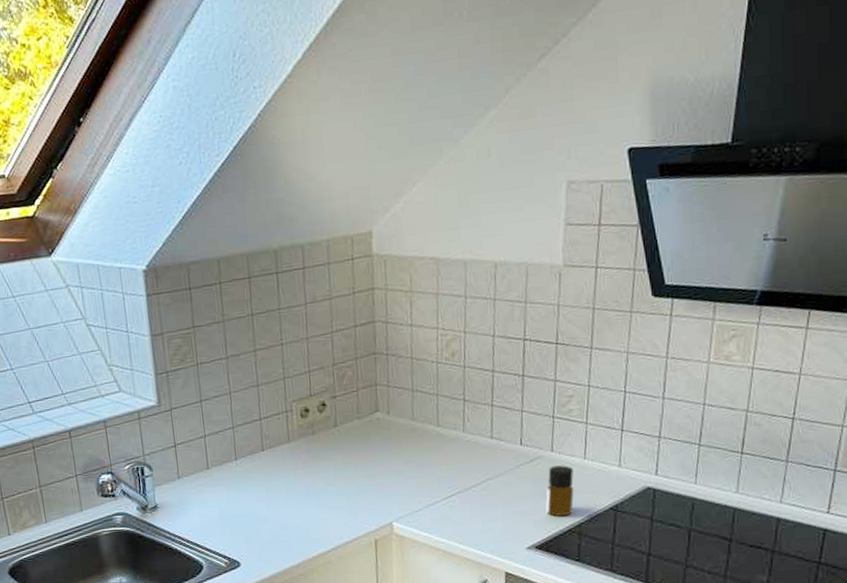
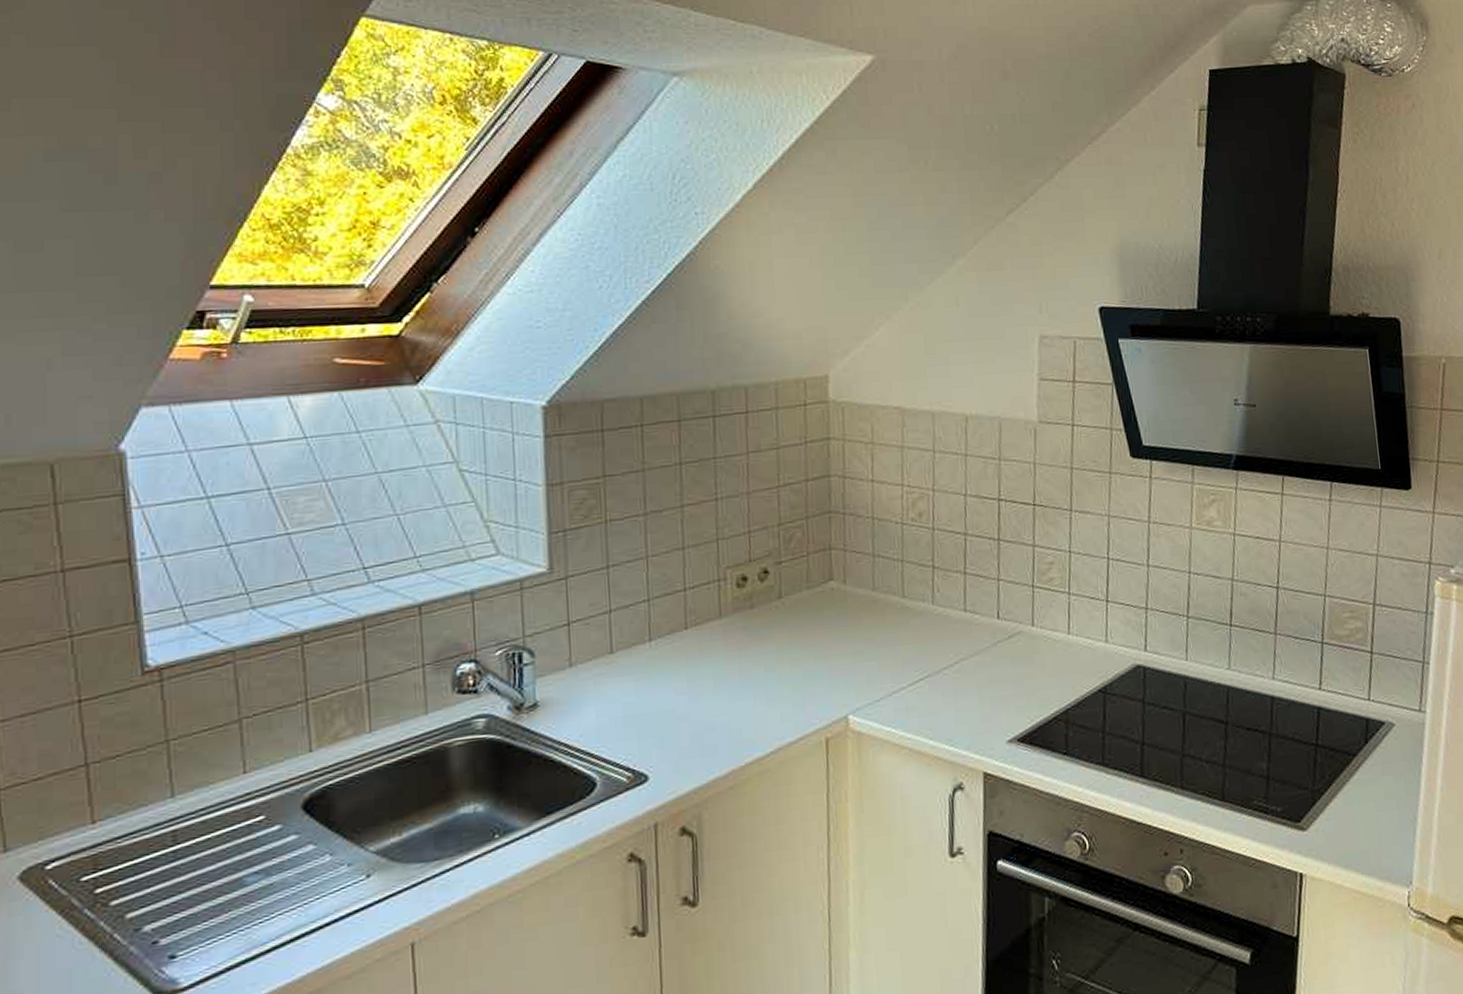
bottle: present [546,465,574,517] -> none [1027,641,1059,702]

